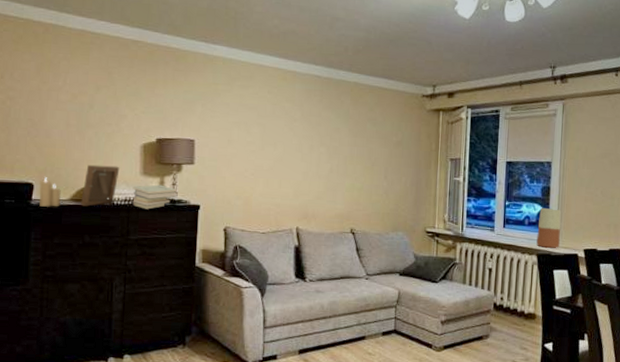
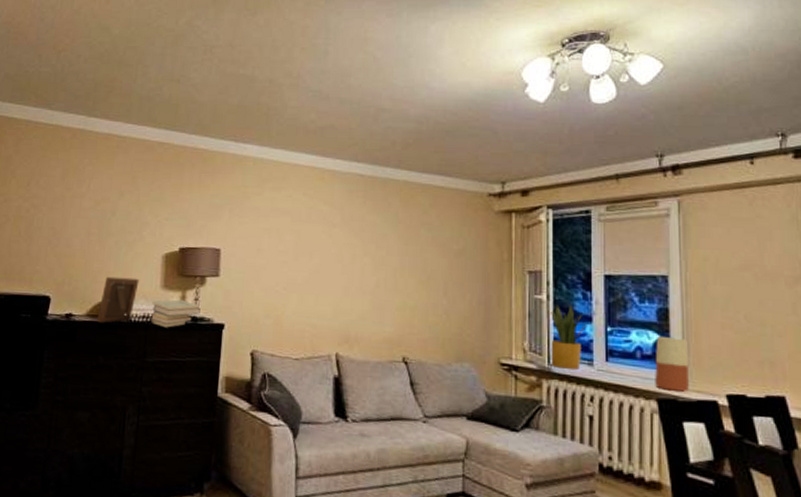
candle: present [39,177,62,207] -> none [55,290,78,323]
planter: none [463,185,492,235] -> present [550,304,587,371]

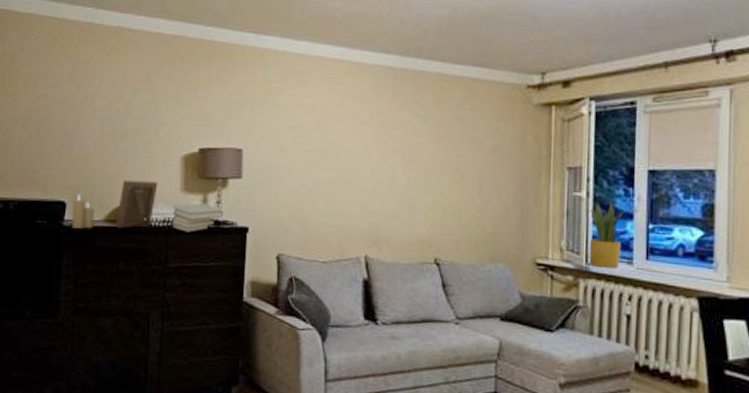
candle: none [55,290,78,323] -> present [71,195,95,229]
vase: present [655,337,689,392] -> none [696,233,733,289]

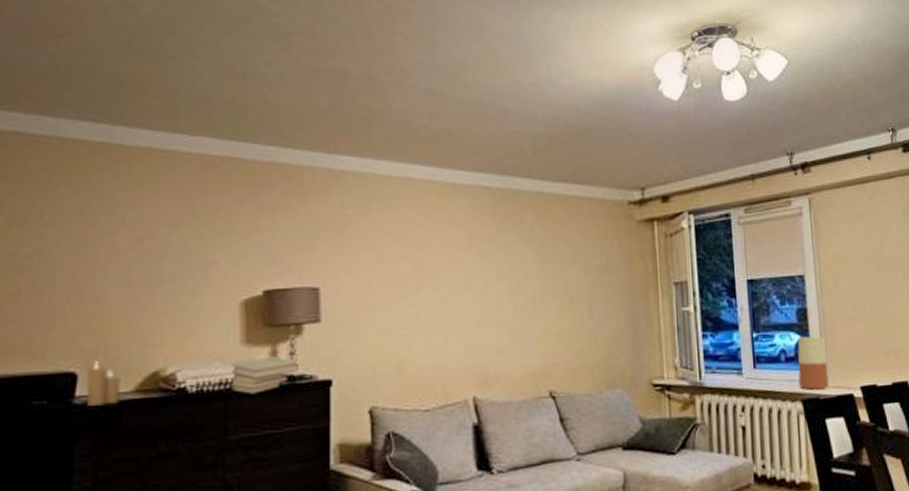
picture frame: present [115,180,158,229] -> none [152,335,210,399]
planter: present [588,201,628,270] -> none [699,314,734,383]
vase: none [696,233,733,289] -> present [797,336,829,390]

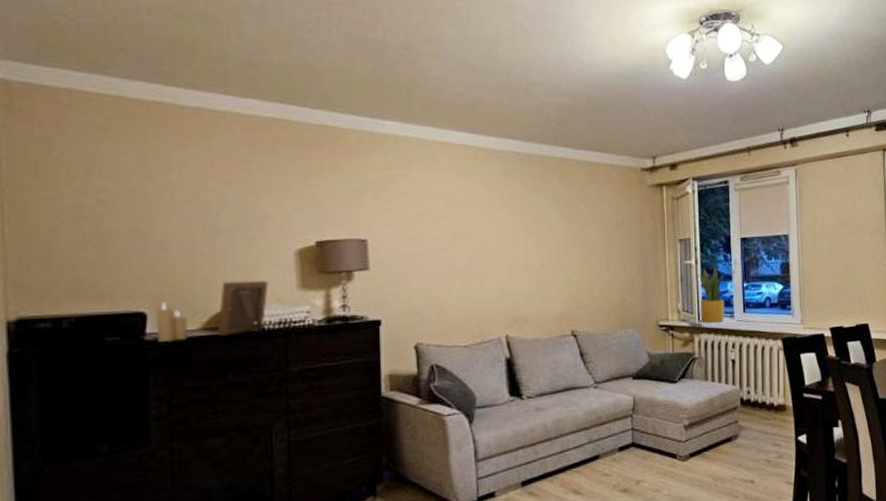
picture frame: none [152,335,210,399] -> present [217,280,269,336]
books: present [229,356,297,394] -> none [287,299,349,332]
planter: none [699,314,734,383] -> present [699,266,728,324]
vase: present [797,336,829,390] -> none [780,286,804,330]

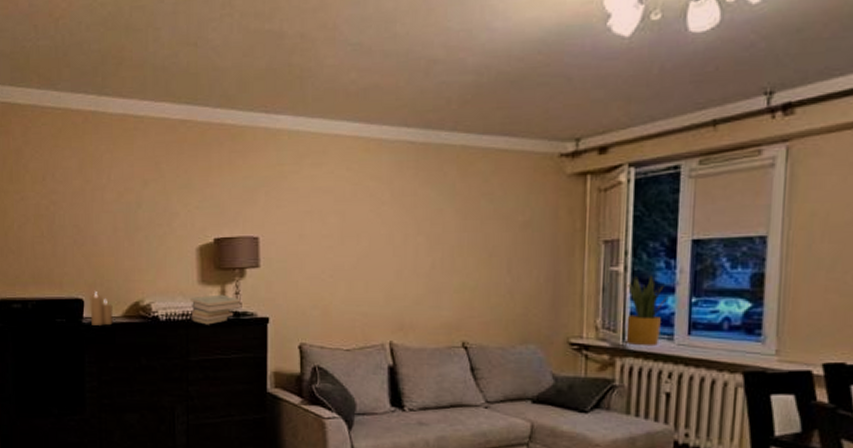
picture frame: present [217,280,269,336] -> none [134,274,175,324]
books: none [287,299,349,332] -> present [189,294,241,325]

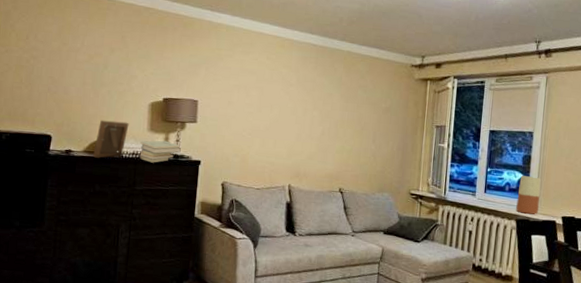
candle: present [90,292,114,326] -> none [56,130,76,158]
picture frame: none [134,274,175,324] -> present [93,120,129,159]
planter: present [625,275,669,347] -> none [446,151,474,199]
vase: none [742,305,784,363] -> present [516,176,541,214]

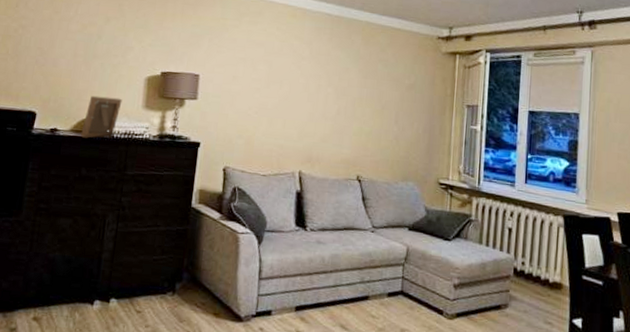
books: present [139,140,180,163] -> none [132,119,178,145]
vase: present [516,176,541,214] -> none [563,164,591,210]

